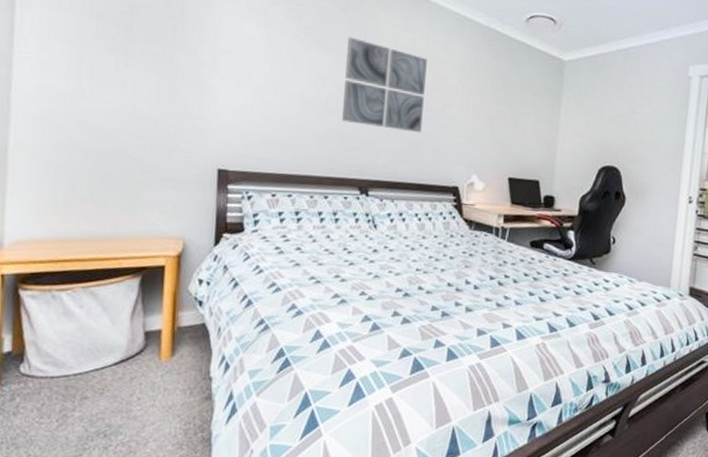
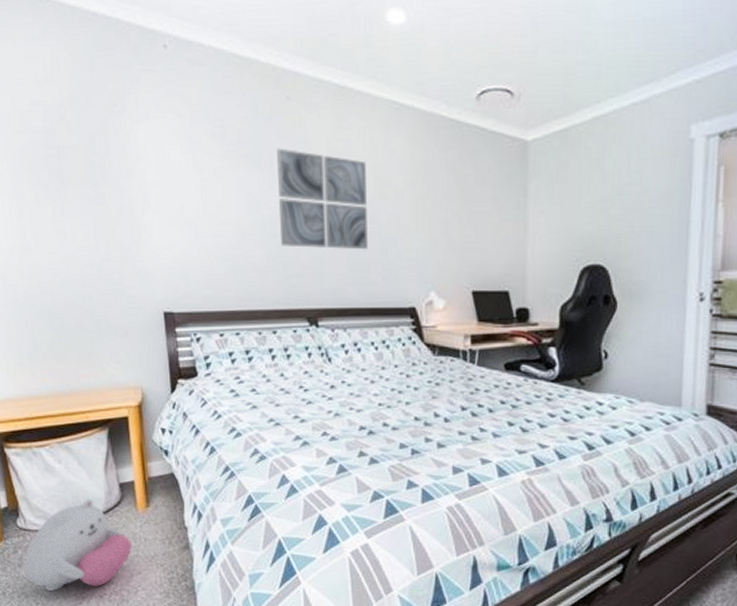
plush toy: none [19,345,149,442] -> present [23,498,132,591]

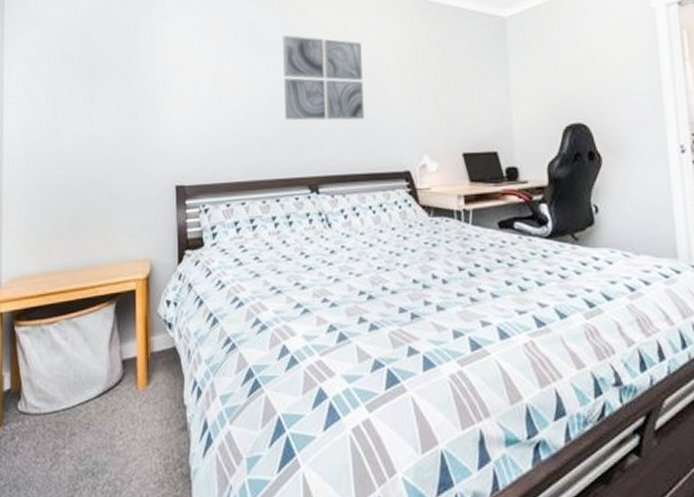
plush toy: present [23,498,132,591] -> none [19,377,129,483]

